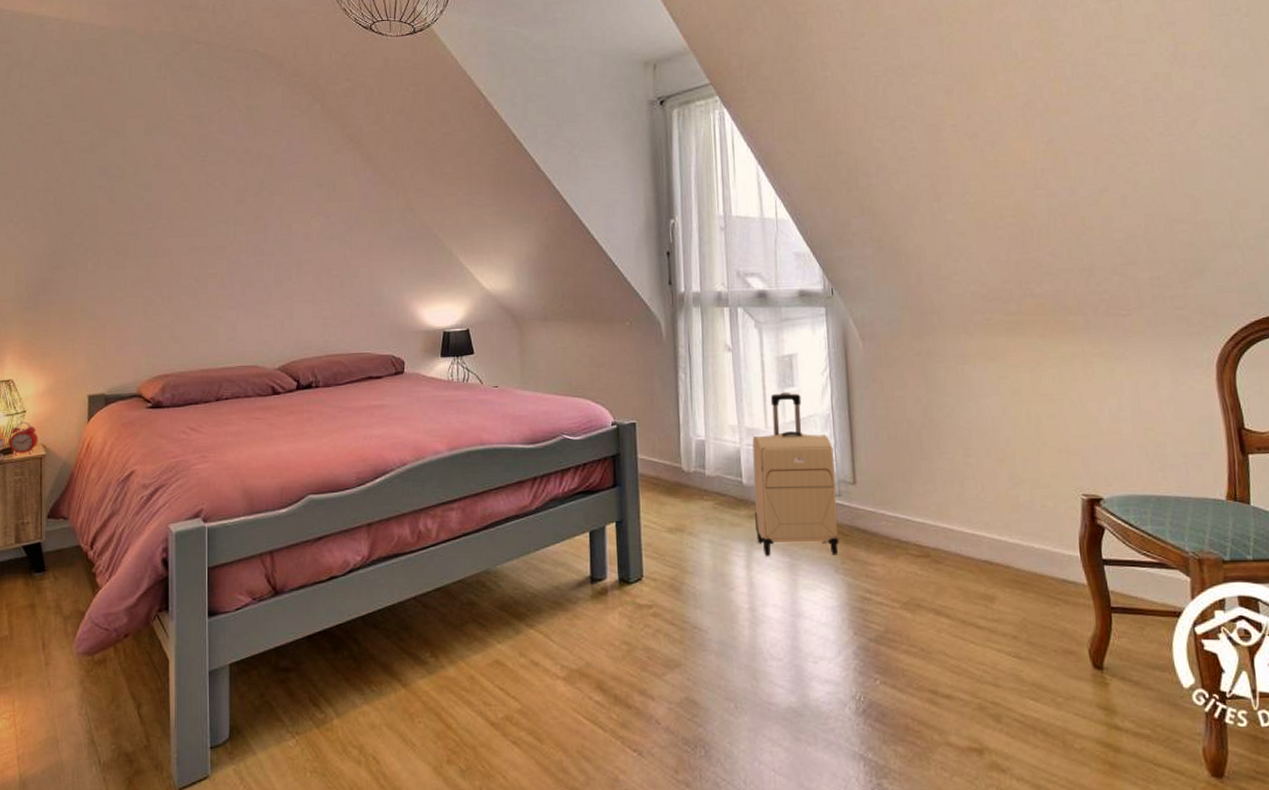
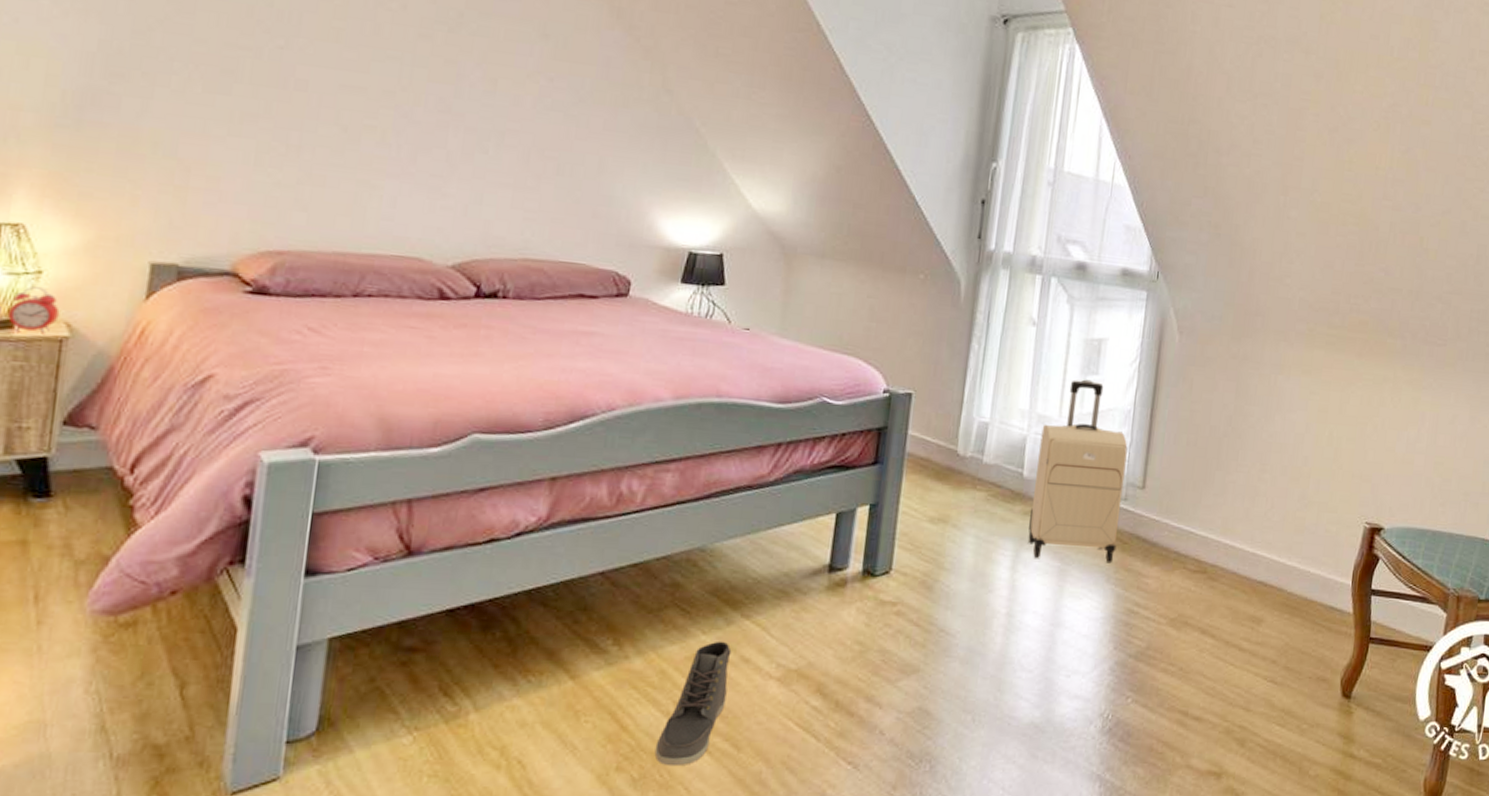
sneaker: none [475,648,525,758] -> present [654,641,732,767]

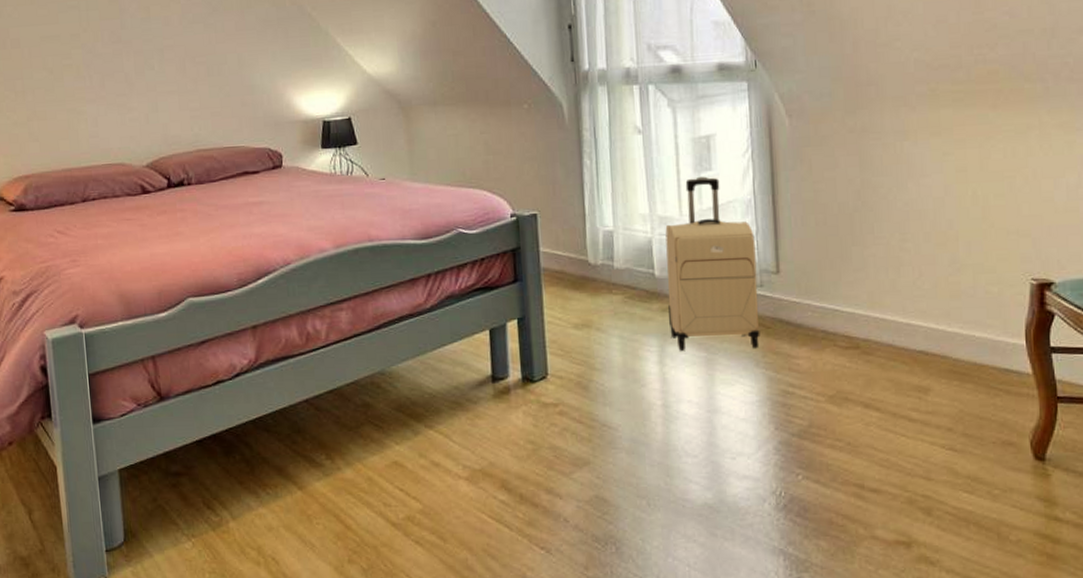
sneaker: present [654,641,732,767] -> none [376,449,426,558]

